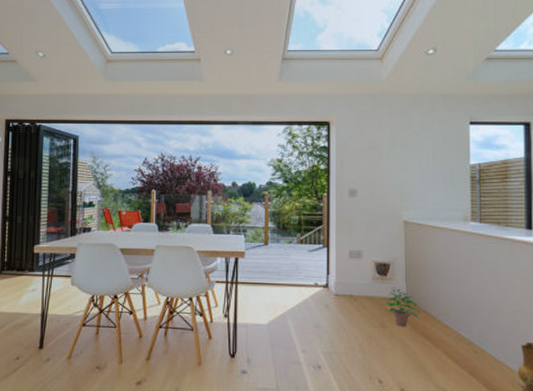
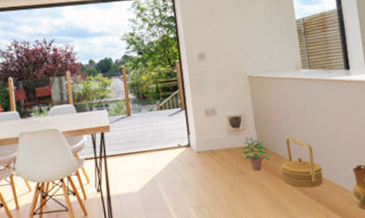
basket: none [430,295,482,357] -> present [280,136,323,188]

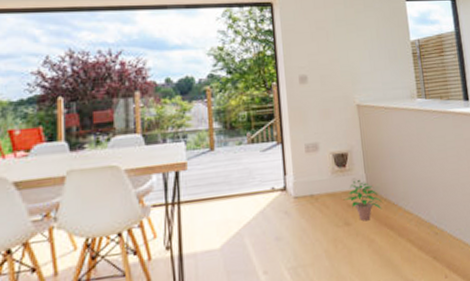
basket: present [280,136,323,188] -> none [392,178,441,242]

